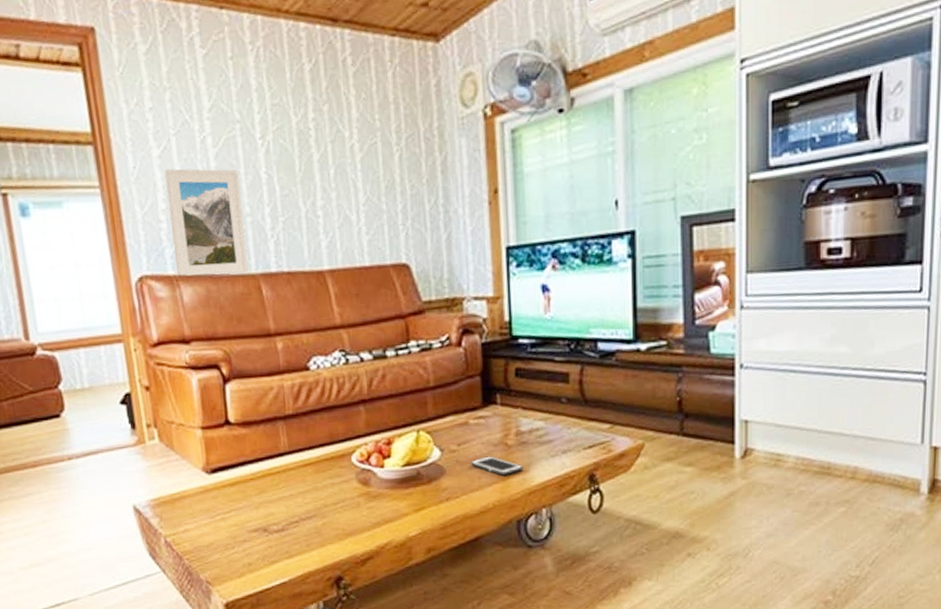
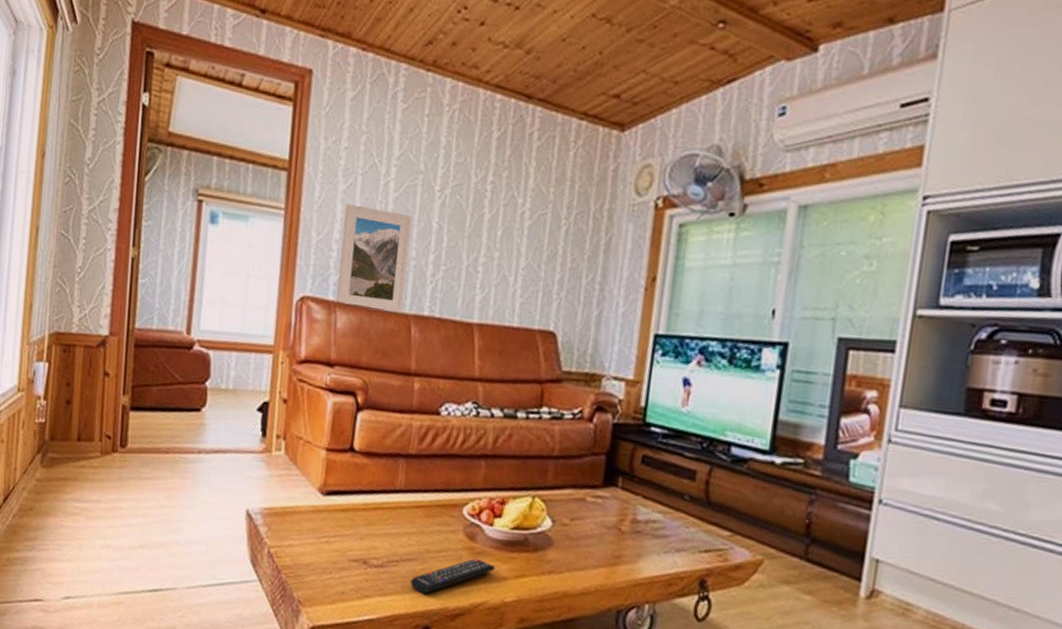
remote control: none [313,501,394,548] -> present [410,558,496,595]
cell phone: present [471,456,523,476] -> none [580,537,633,561]

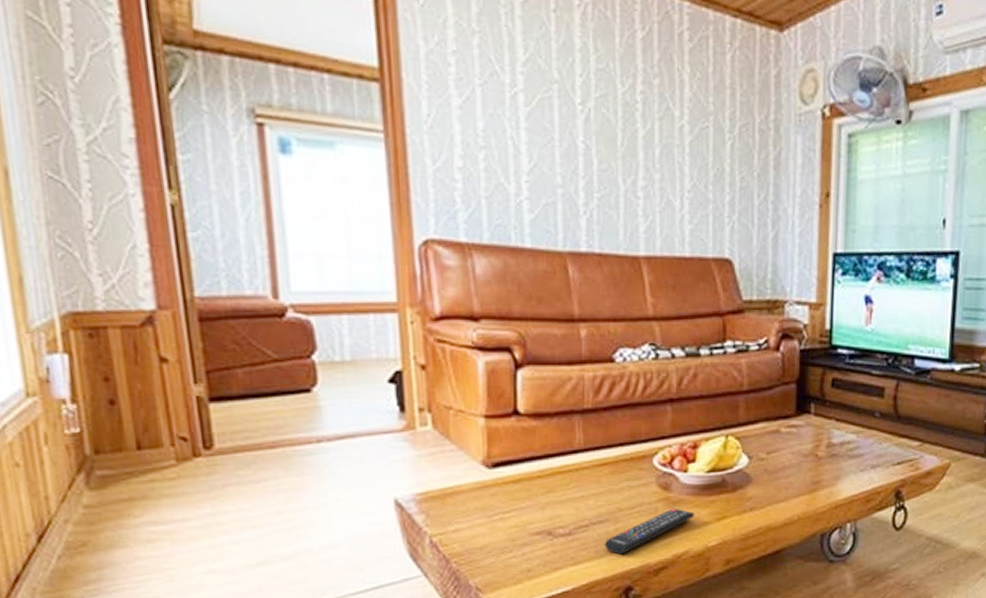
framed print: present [336,204,412,313] -> none [465,123,554,251]

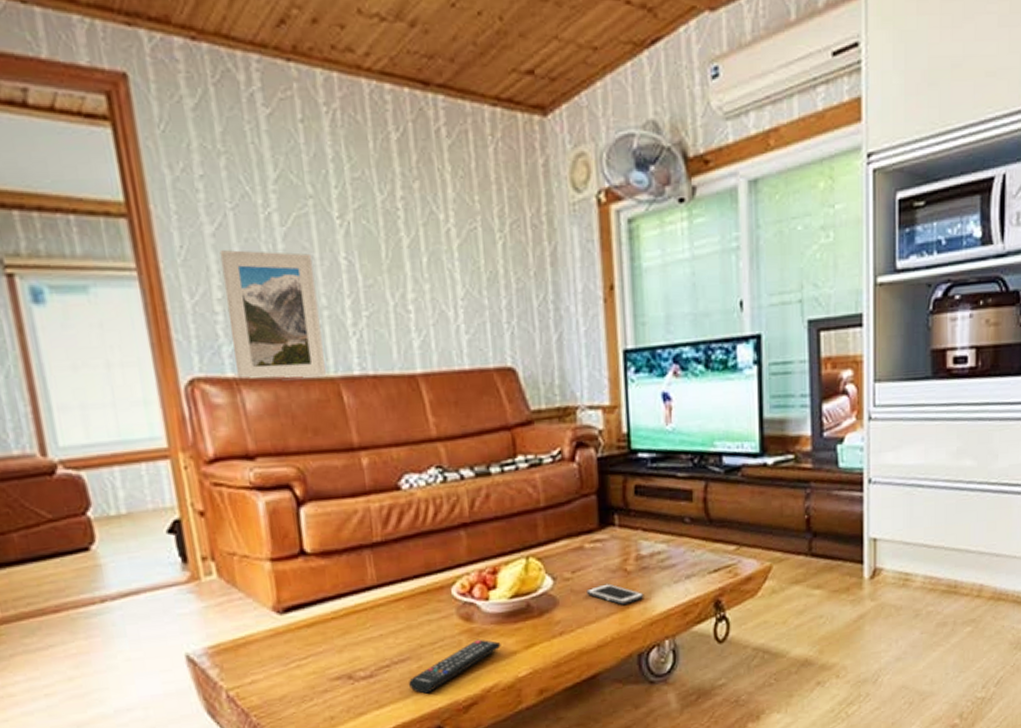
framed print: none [465,123,554,251] -> present [219,250,326,381]
cell phone: none [779,467,832,487] -> present [586,583,644,605]

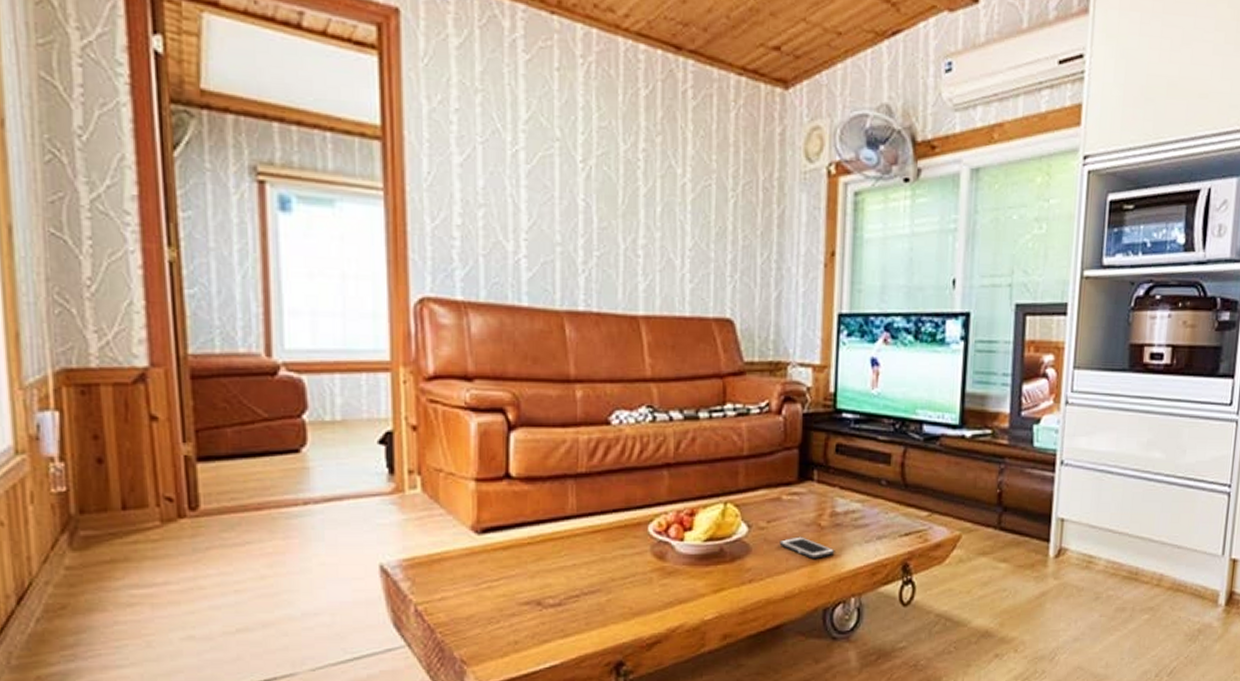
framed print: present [219,250,326,381] -> none [465,180,552,310]
remote control: present [408,639,501,694] -> none [595,578,691,628]

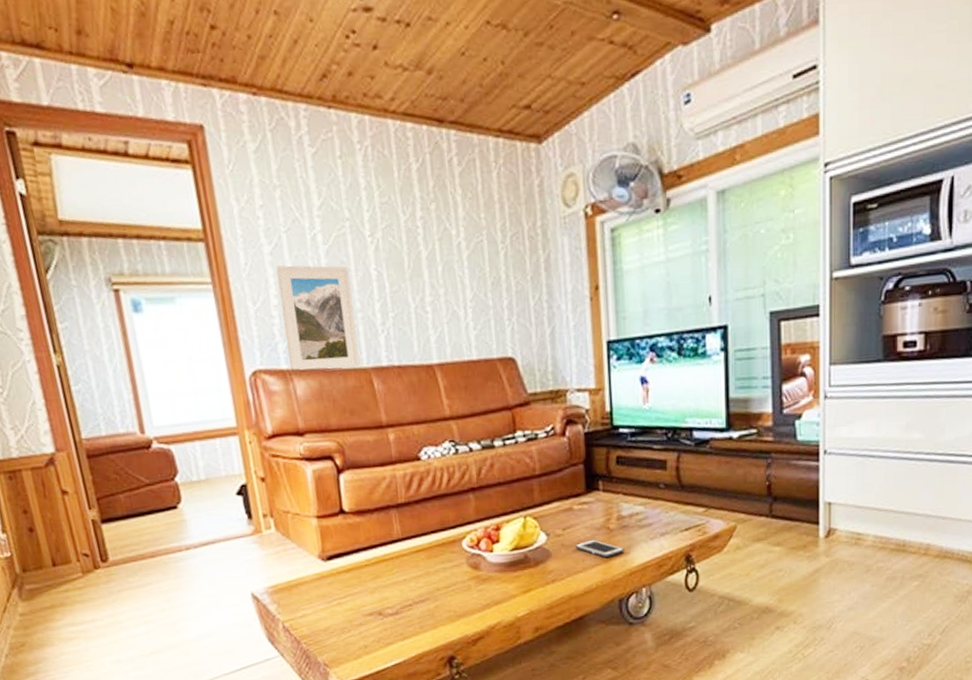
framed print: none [465,180,552,310] -> present [275,265,360,371]

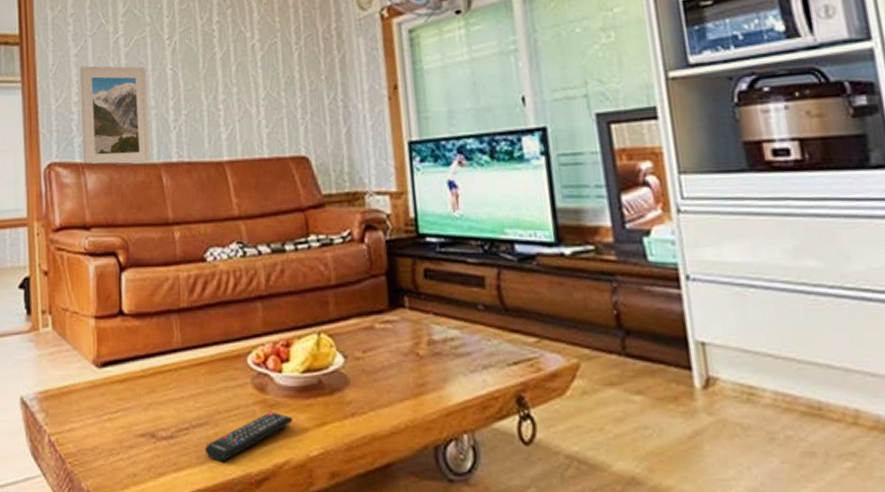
remote control: none [427,584,503,629] -> present [204,411,293,462]
cell phone: present [575,539,625,558] -> none [378,367,439,391]

